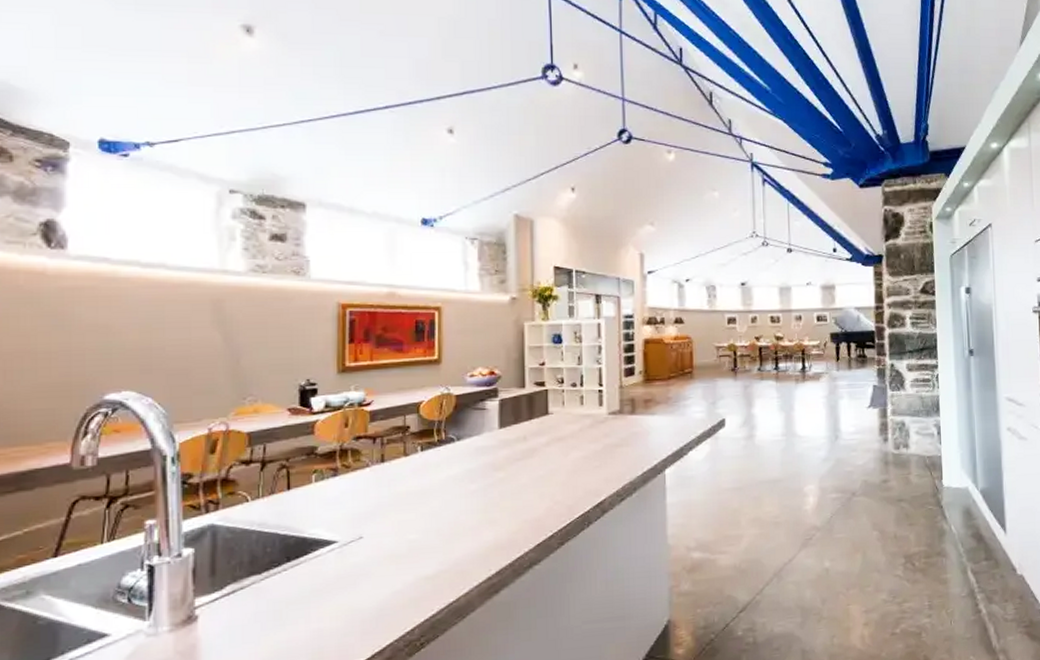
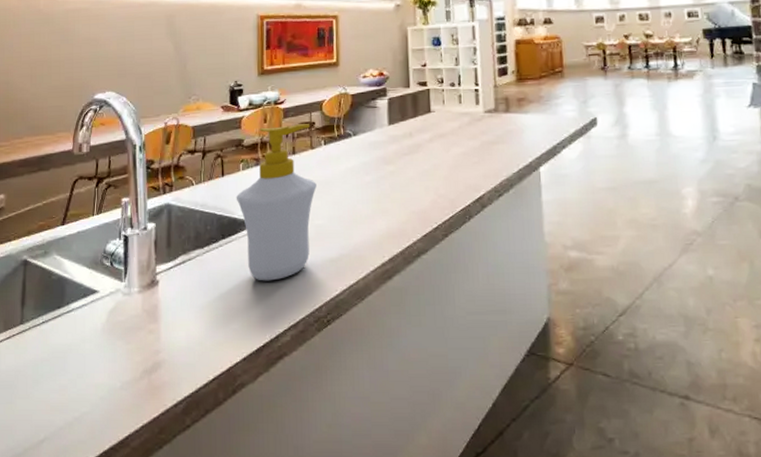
soap bottle: none [306,428,410,607] -> present [236,124,317,281]

